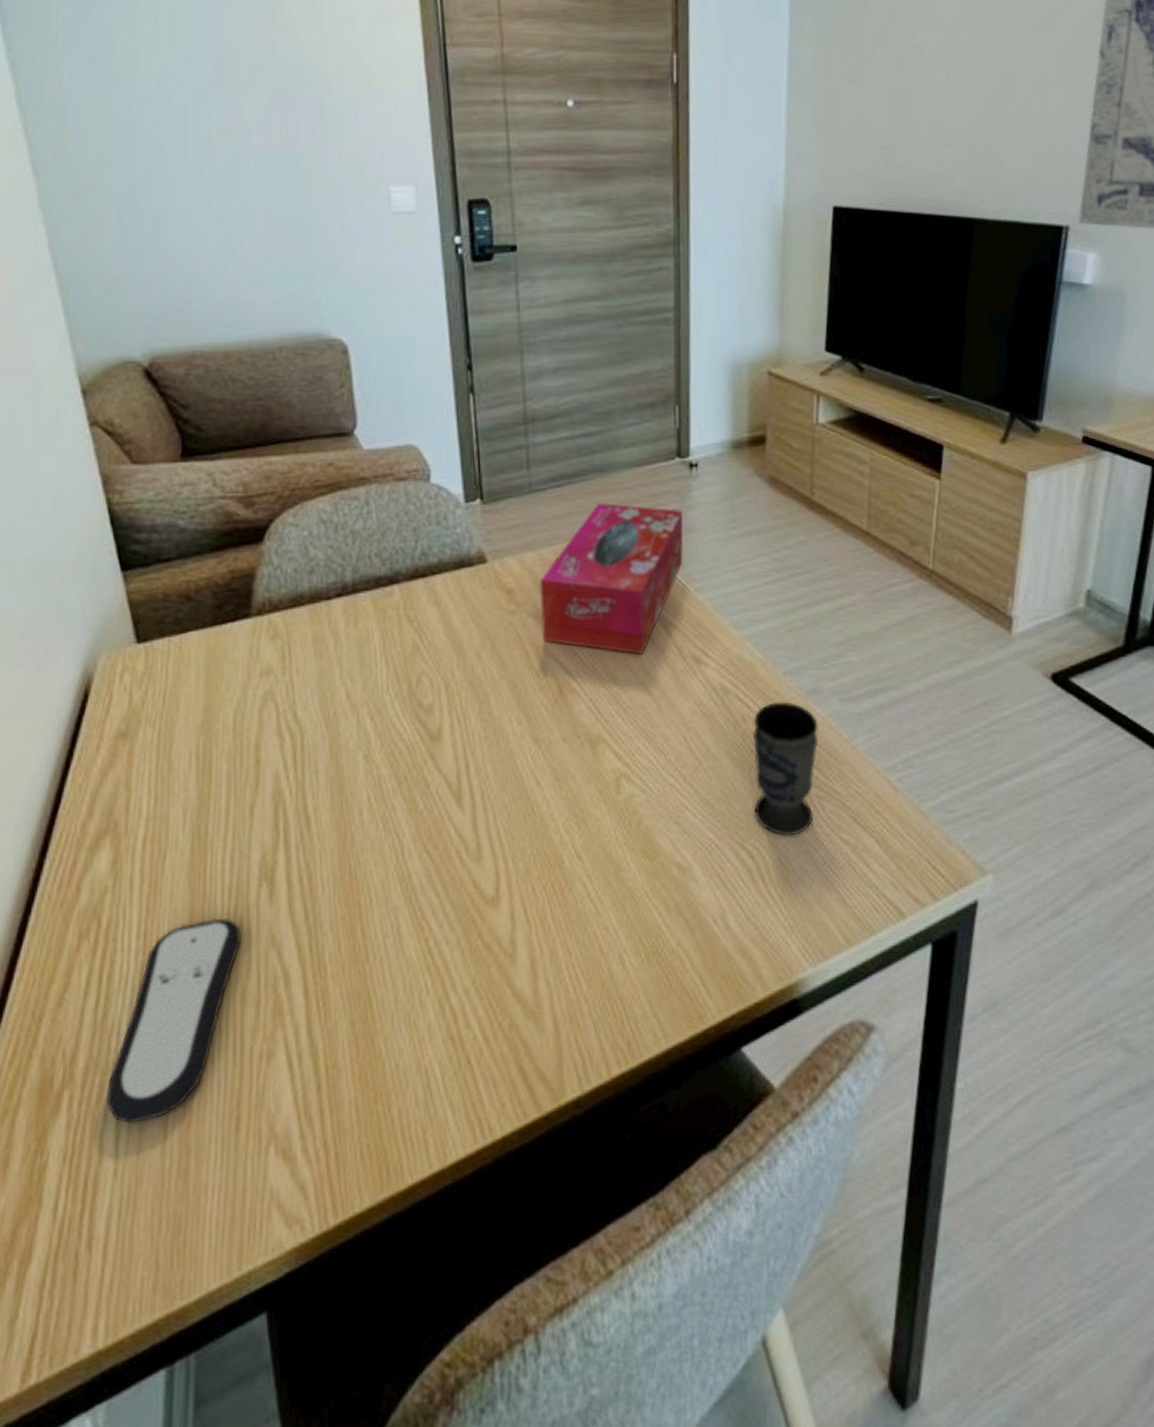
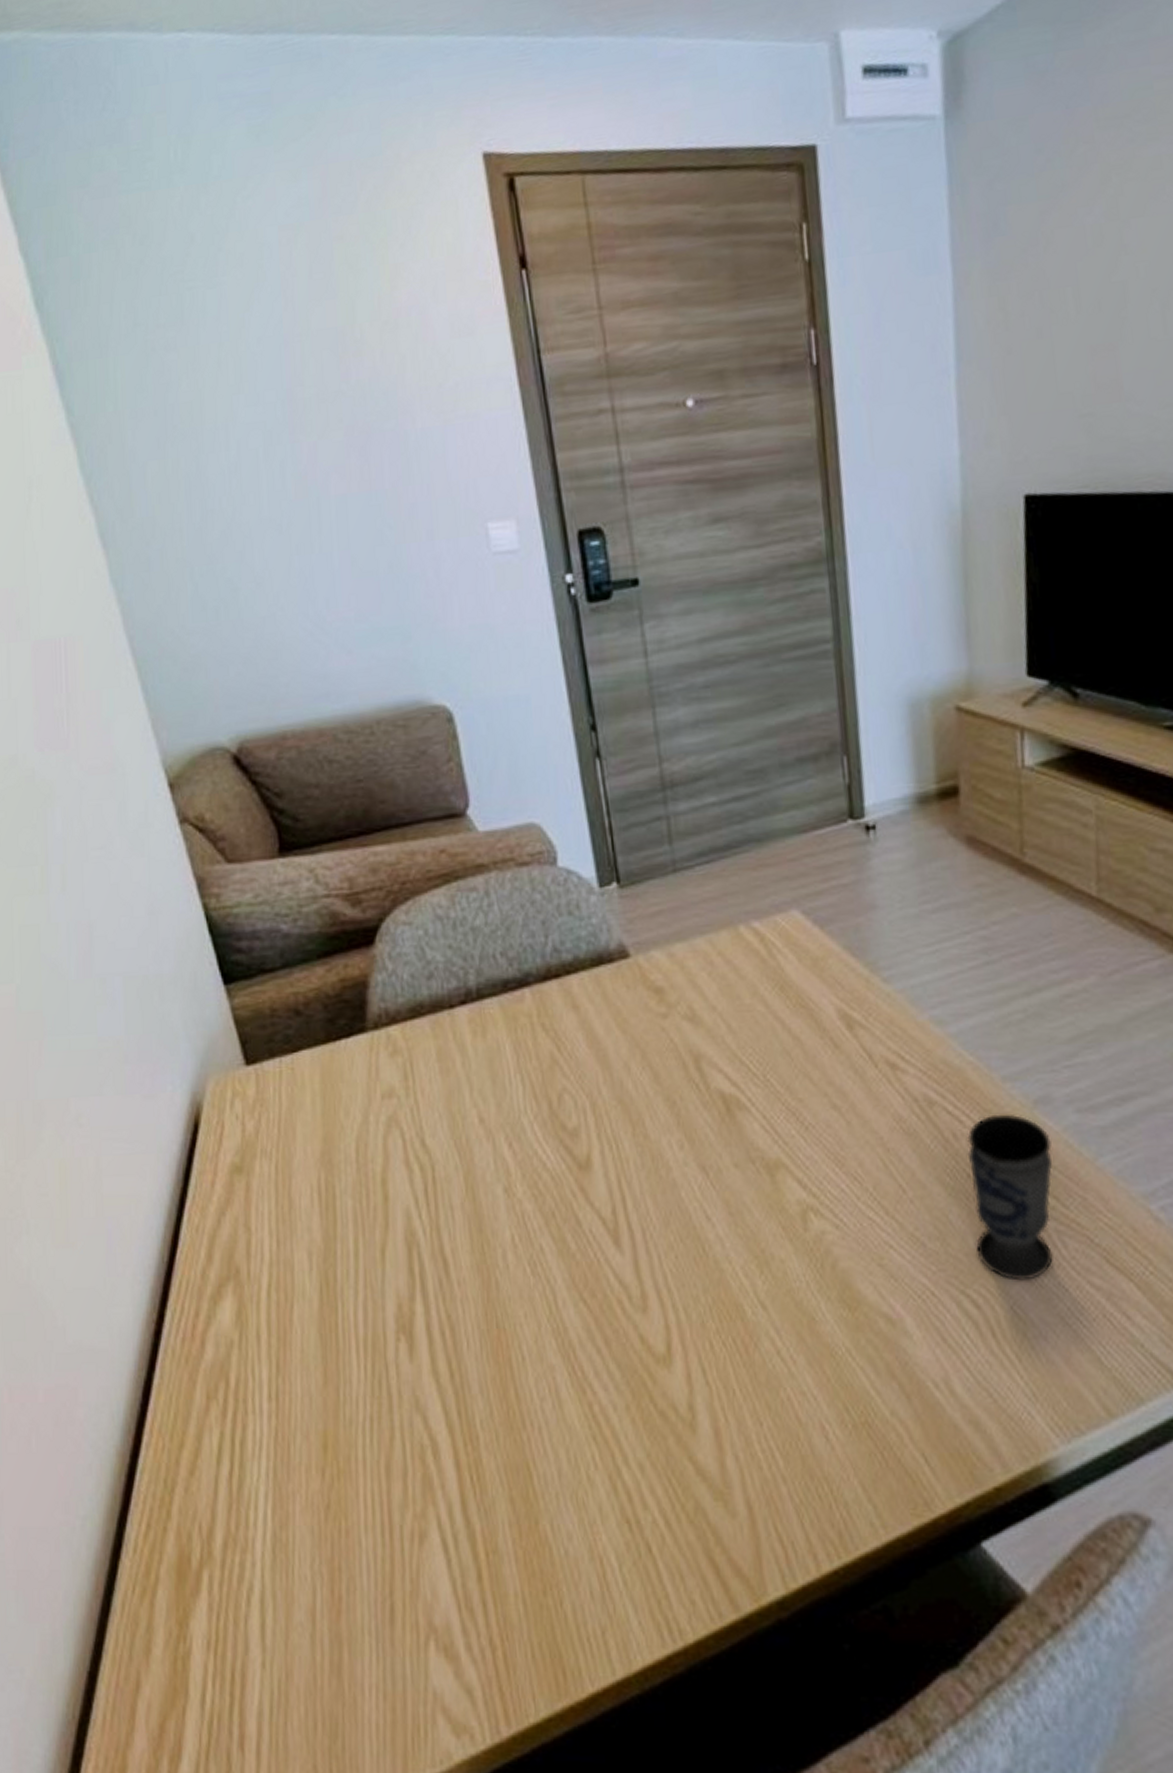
remote control: present [106,918,241,1123] -> none [248,1377,381,1608]
tissue box: present [540,503,684,655] -> none [694,879,866,1061]

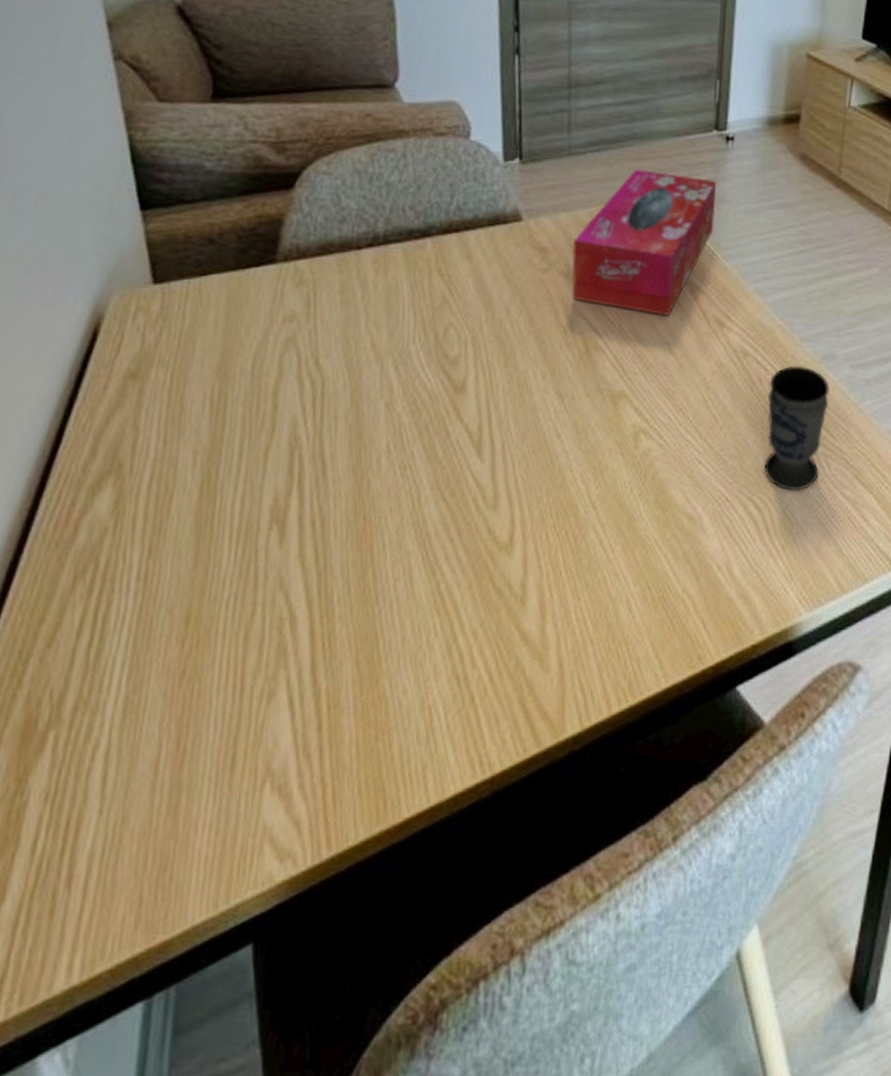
tissue box: none [694,879,866,1061] -> present [572,170,717,316]

